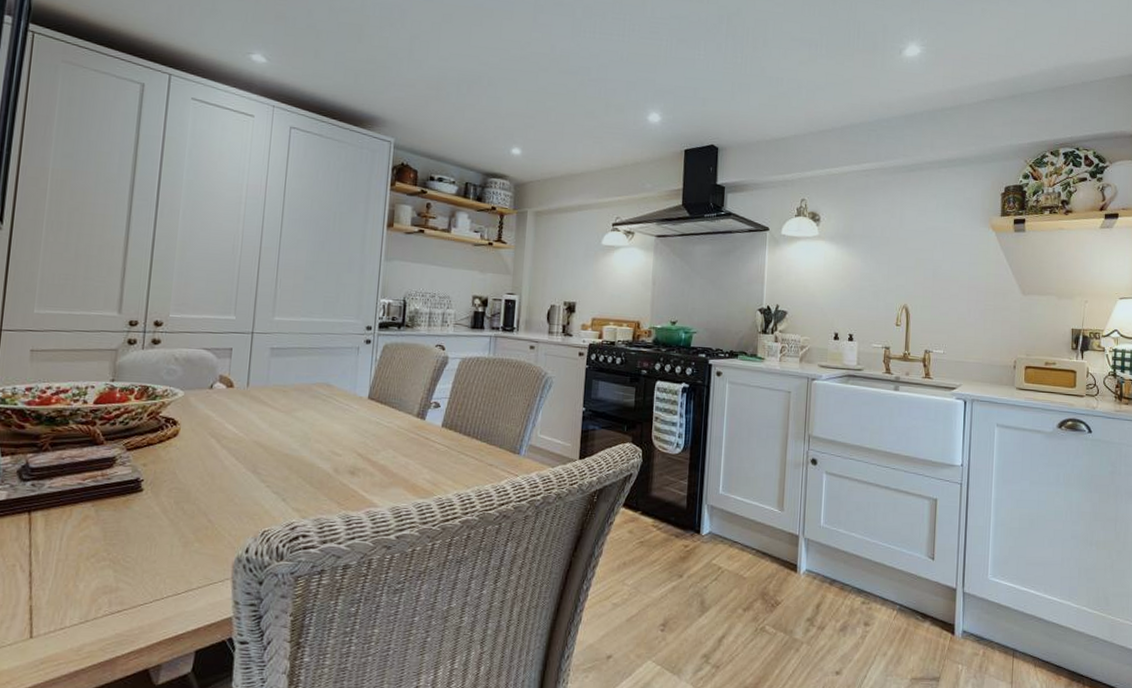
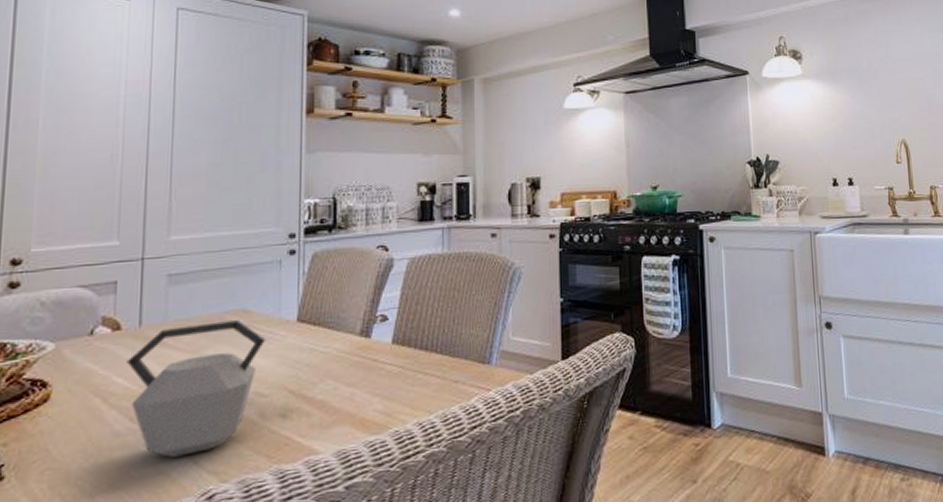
kettle: none [236,391,343,493] -> present [126,320,266,458]

